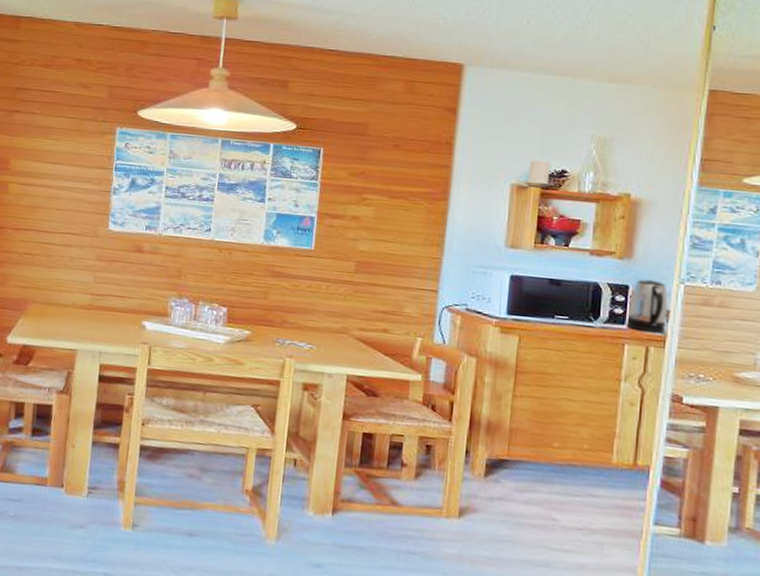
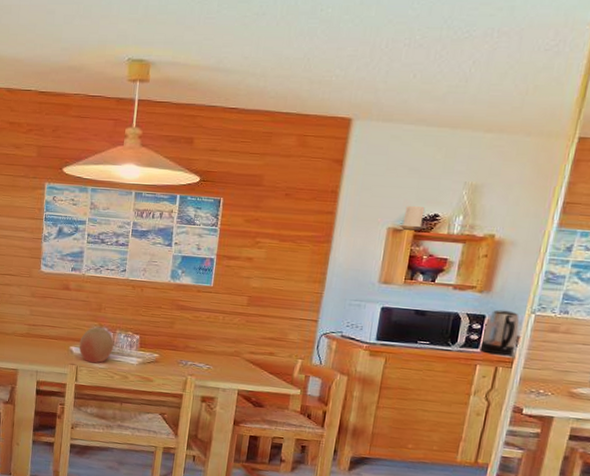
fruit: none [153,298,197,342] -> present [79,327,114,363]

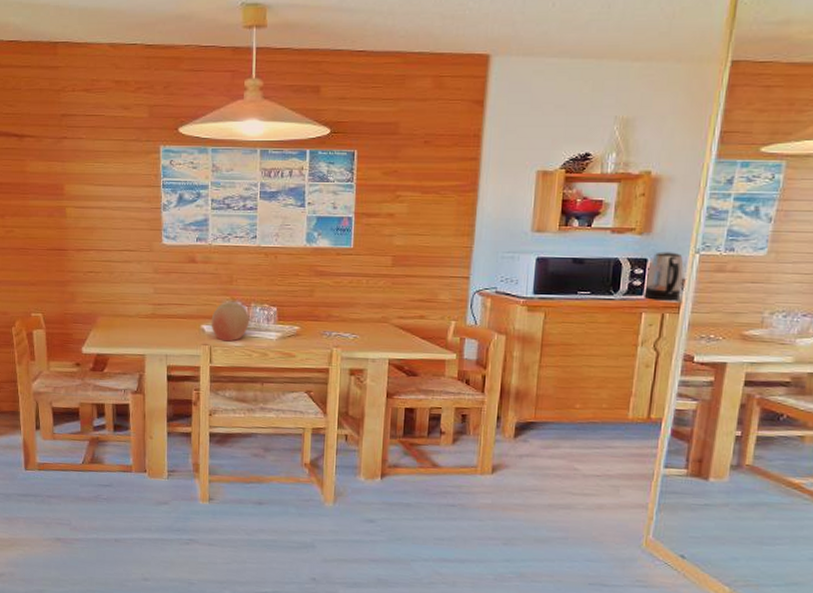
candle: present [397,205,426,231] -> none [546,145,578,172]

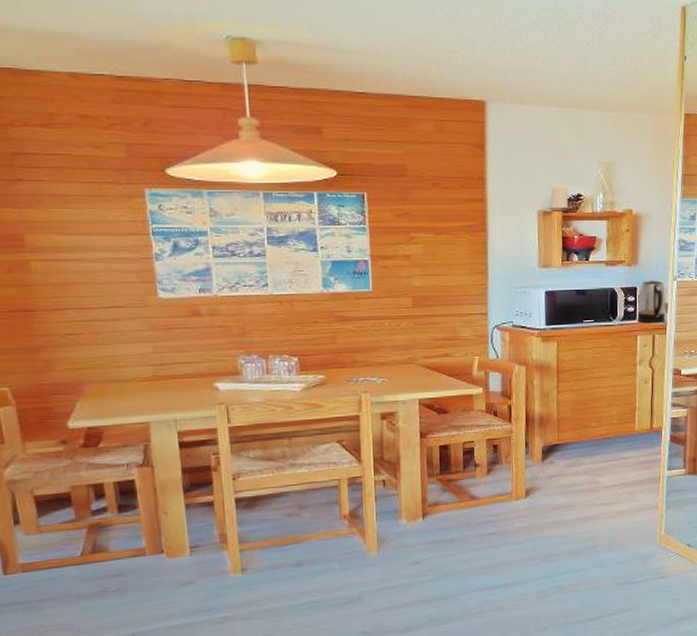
fruit: present [211,302,250,342] -> none [224,355,269,398]
candle: none [546,145,578,172] -> present [546,186,573,212]

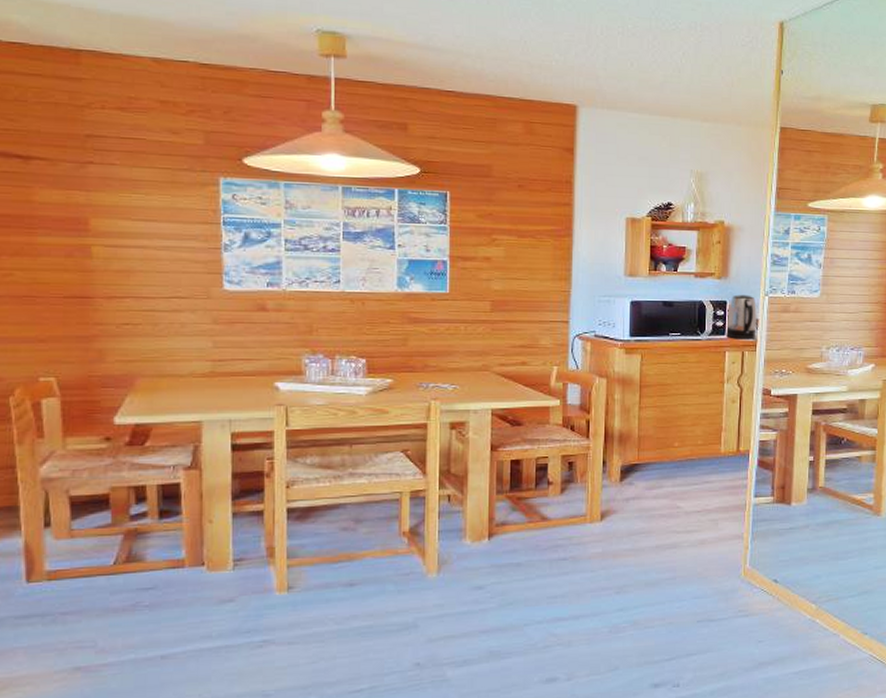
candle: present [546,186,573,212] -> none [635,194,662,220]

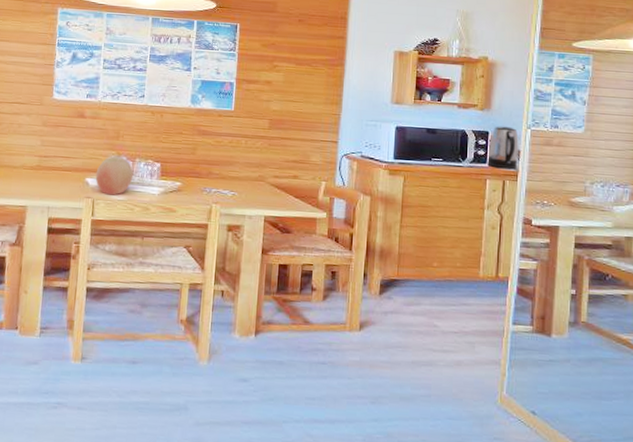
fruit: none [286,355,334,400] -> present [95,156,134,195]

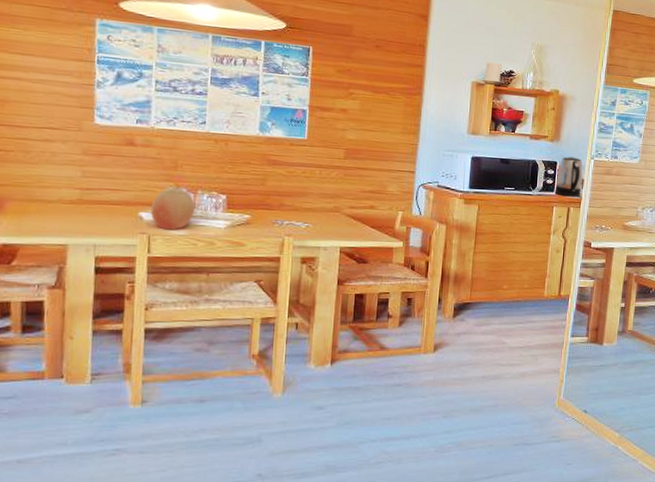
candle: none [402,30,428,54] -> present [480,61,504,85]

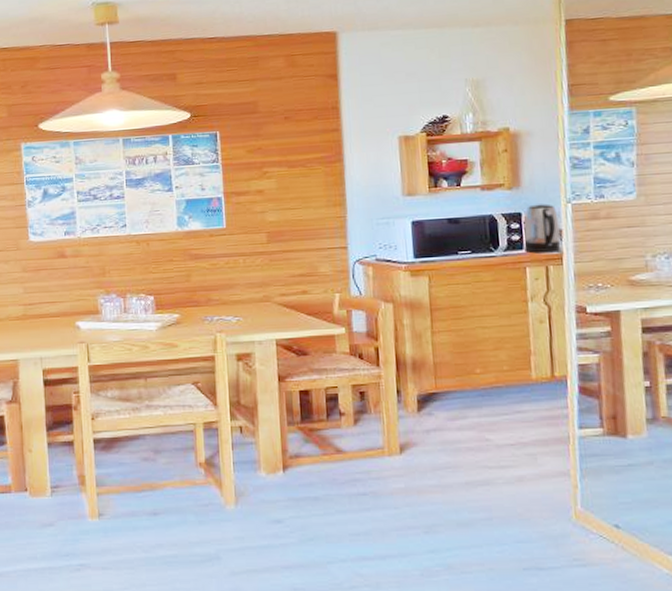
fruit: present [150,188,196,230] -> none [86,295,127,337]
candle: present [480,61,504,85] -> none [407,109,438,136]

